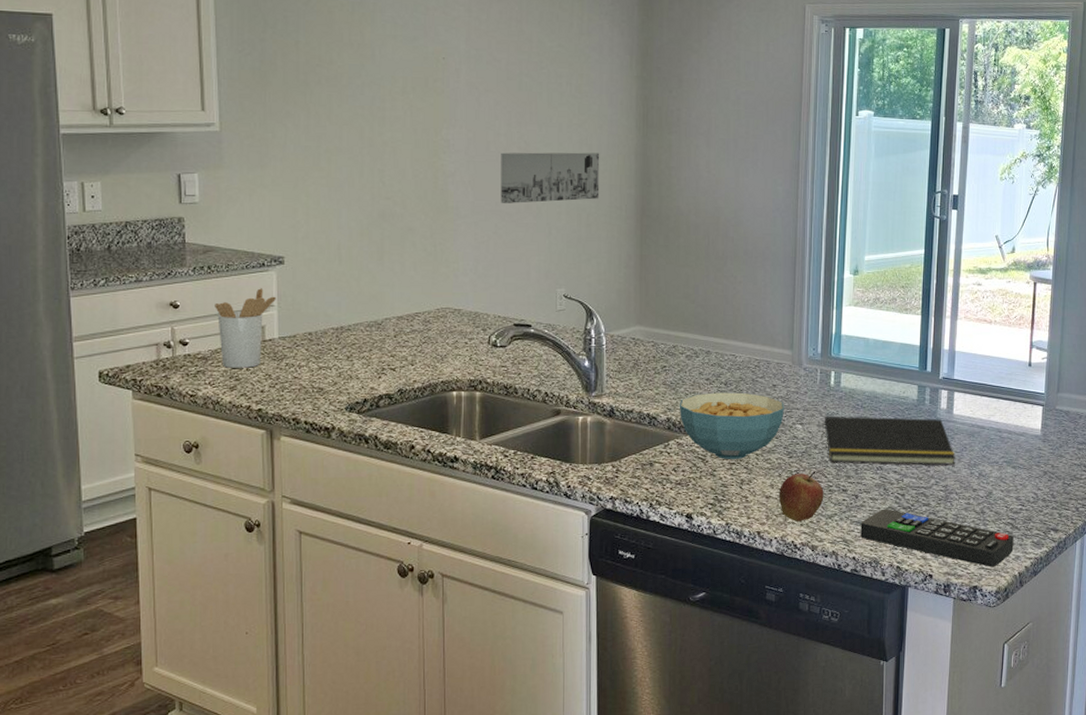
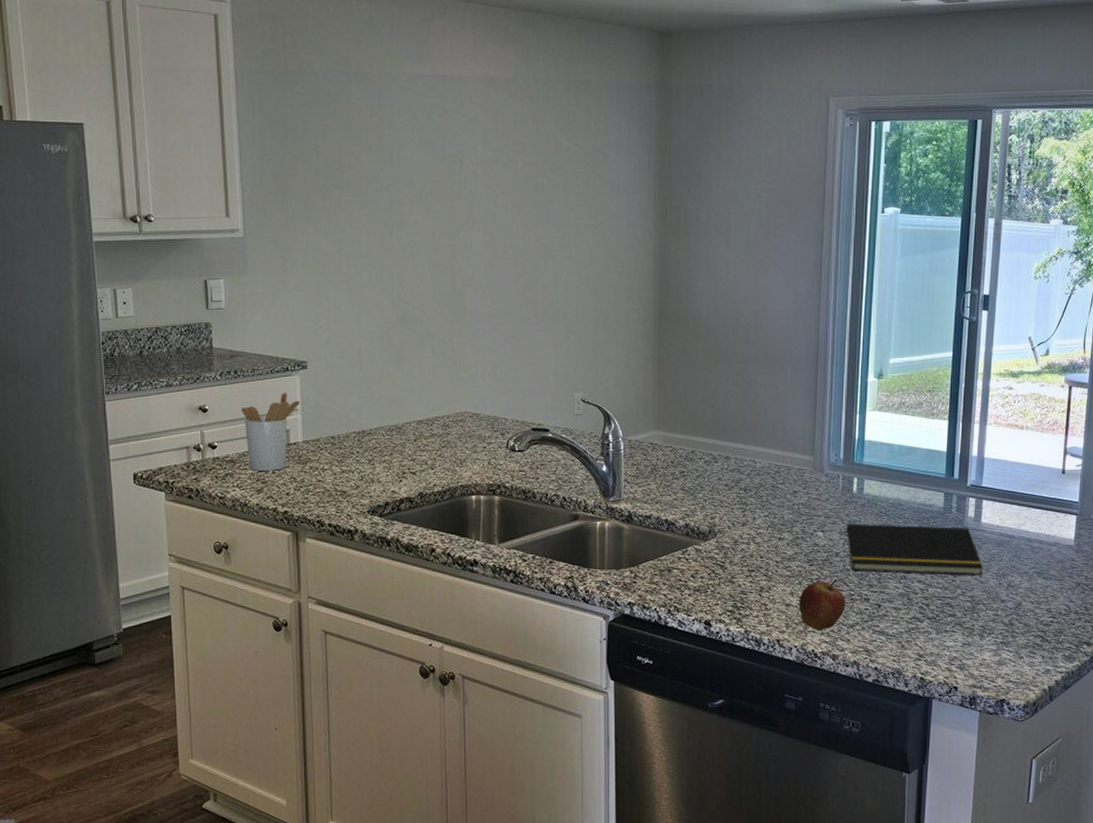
wall art: present [500,152,600,204] -> none [518,254,618,307]
cereal bowl: present [679,392,784,459] -> none [697,498,805,566]
remote control: present [860,509,1014,567] -> none [883,619,1044,680]

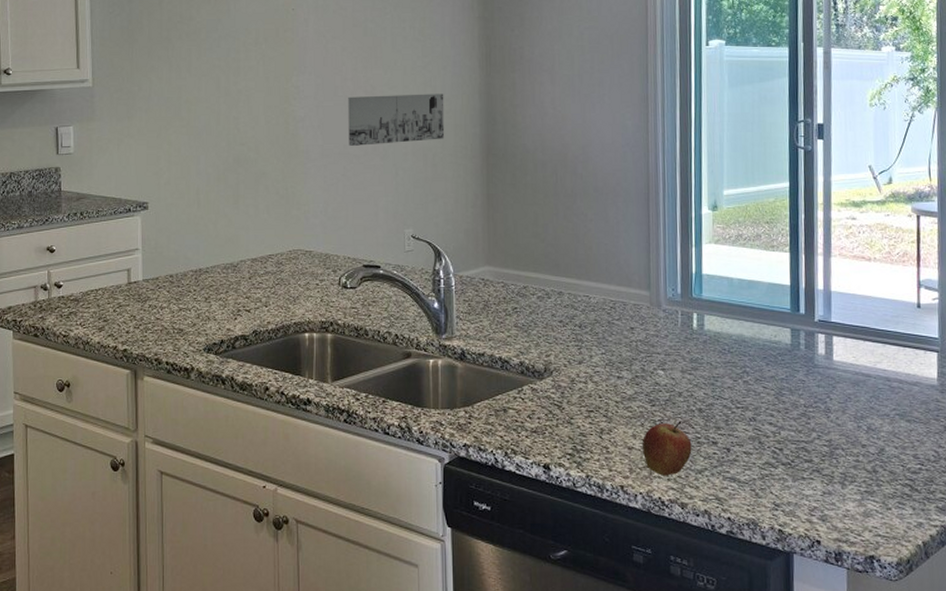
utensil holder: present [241,392,300,471] -> none [86,233,140,309]
wall art: none [518,254,618,307] -> present [348,93,445,146]
notepad: present [842,524,983,575] -> none [684,362,839,417]

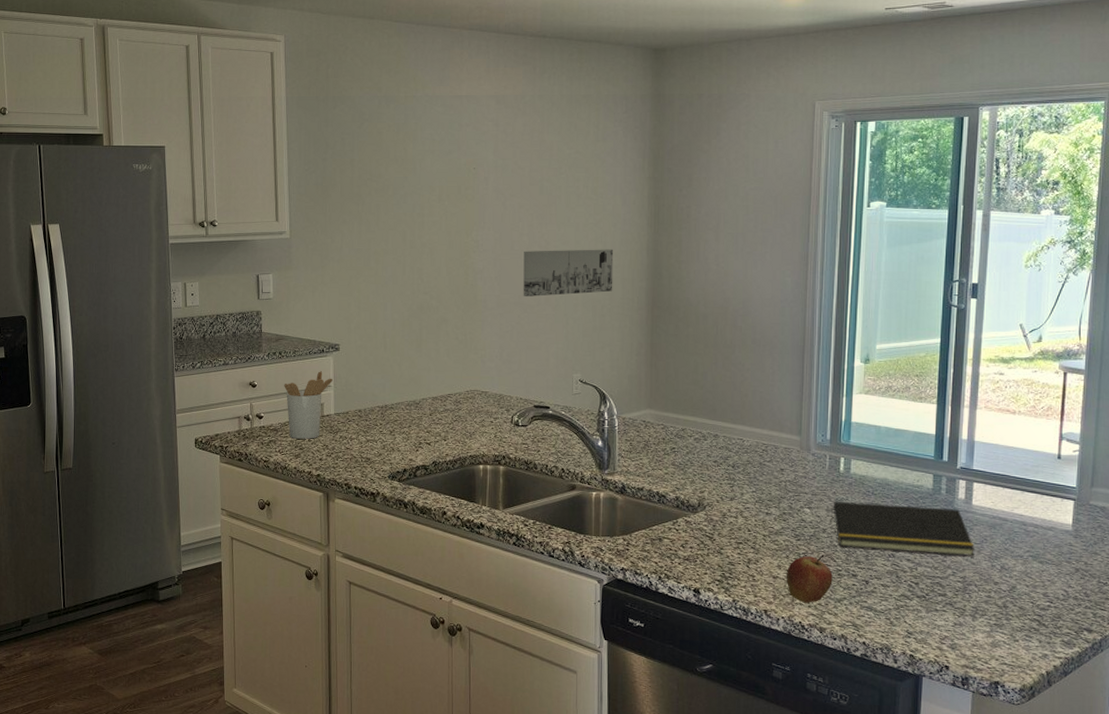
utensil holder: none [86,233,140,309] -> present [284,371,333,439]
notepad: none [684,362,839,417] -> present [829,502,974,556]

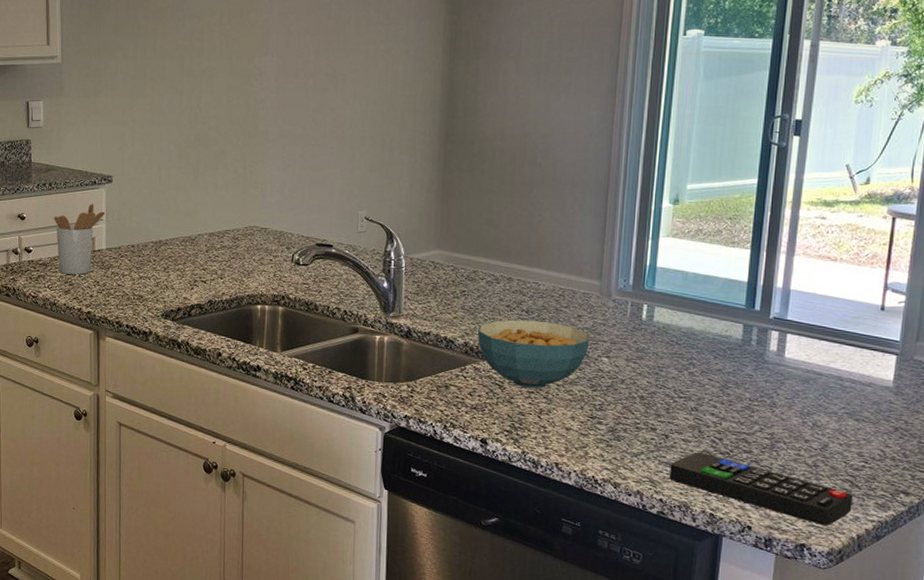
wall art: present [523,249,614,297] -> none [307,78,406,128]
cereal bowl: none [687,474,792,539] -> present [477,319,590,388]
fruit: present [786,554,833,603] -> none [579,406,630,457]
notepad: present [829,502,974,556] -> none [628,351,785,412]
remote control: none [871,596,1041,663] -> present [669,452,853,525]

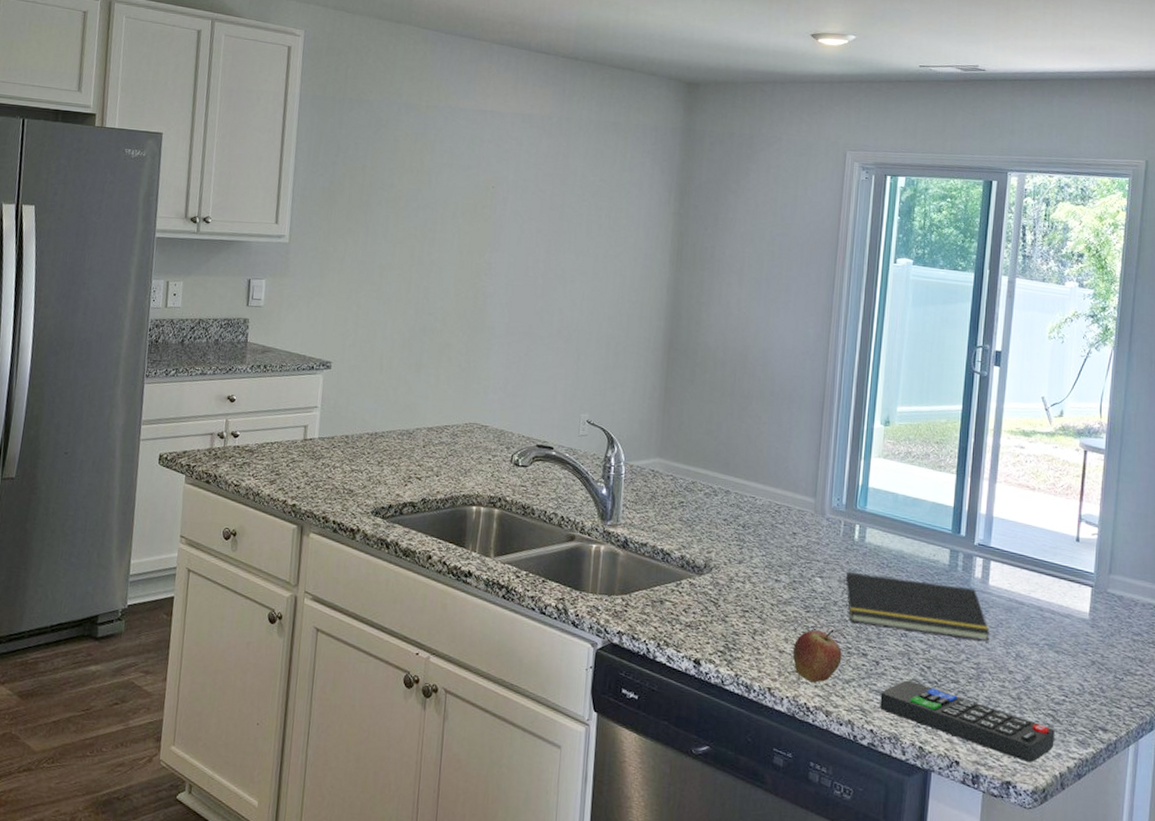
utensil holder: present [54,204,105,275] -> none [265,389,320,464]
cereal bowl: present [477,319,590,388] -> none [694,534,804,607]
fruit: none [579,406,630,457] -> present [792,629,842,683]
notepad: none [628,351,785,412] -> present [840,572,990,641]

